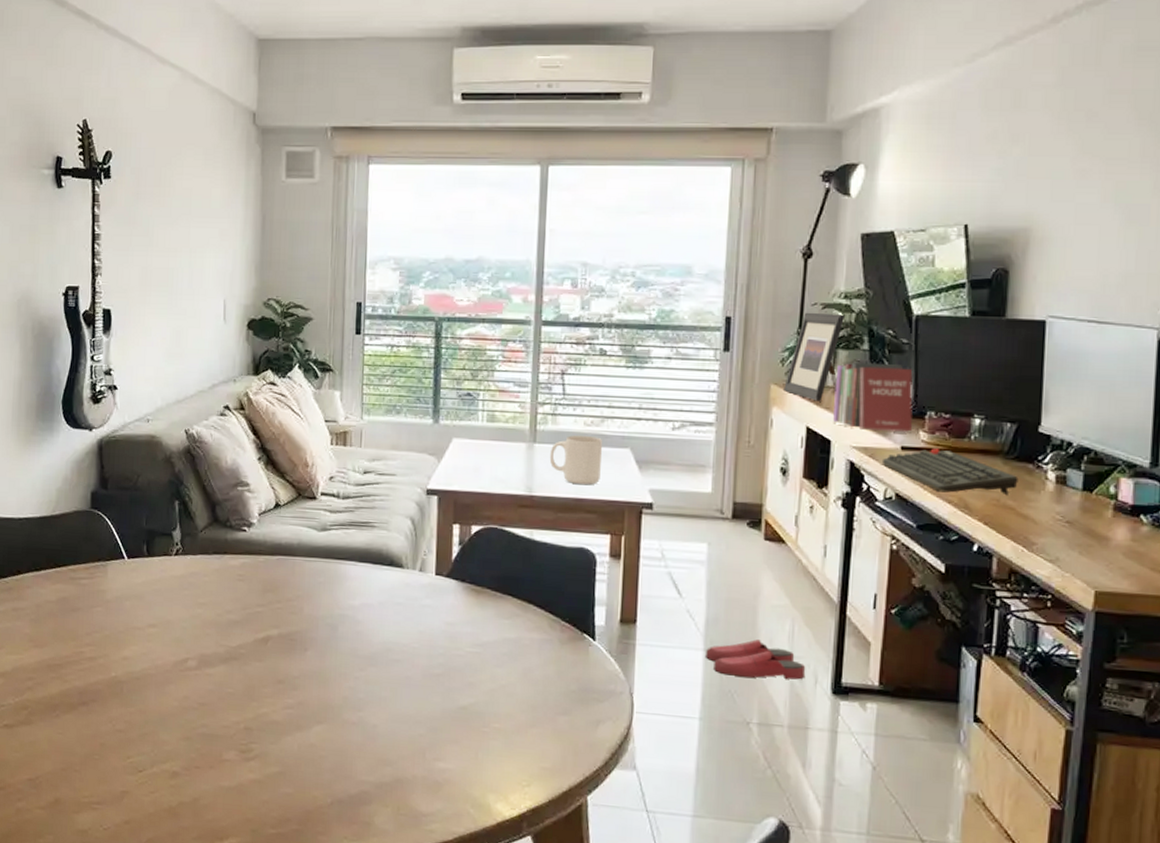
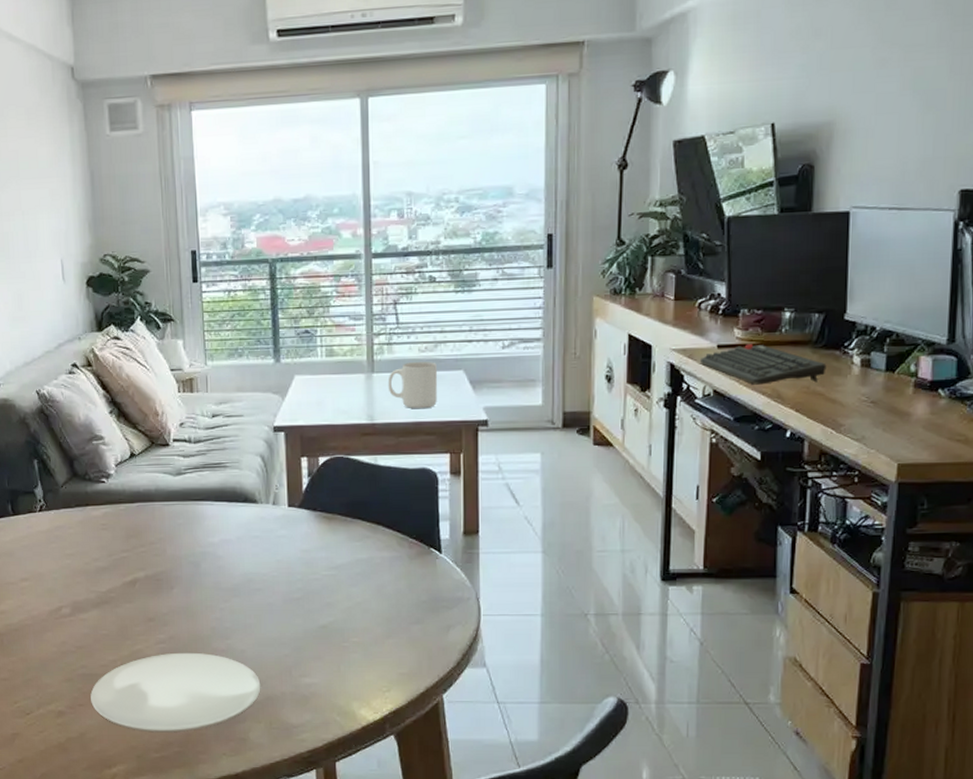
plate: none [208,720,391,809] -> present [90,652,261,733]
slippers: present [706,639,806,680] -> none [544,538,637,573]
picture frame: present [784,312,845,402] -> none [606,222,660,309]
books: present [833,363,913,432] -> none [653,267,727,332]

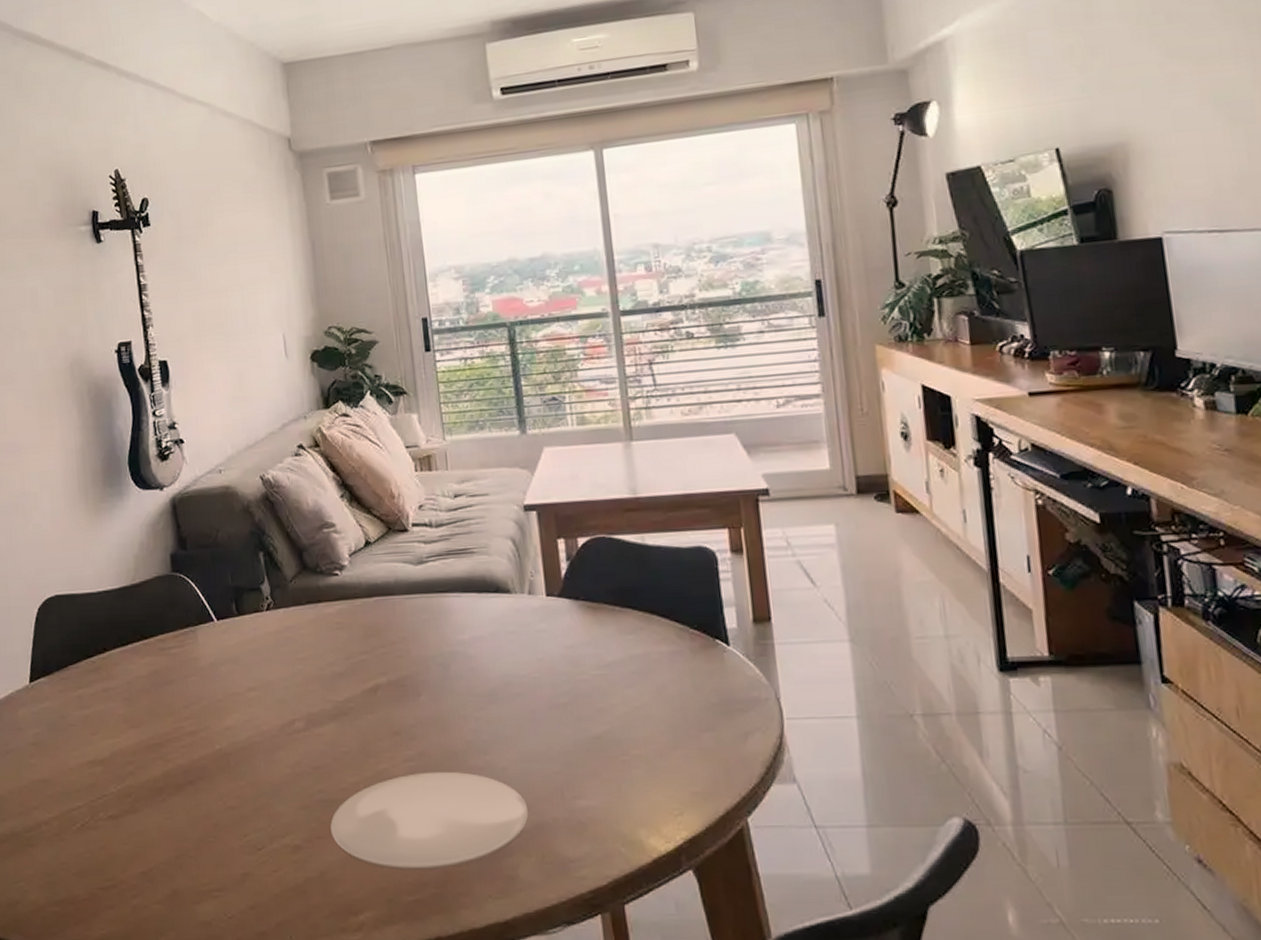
cup: present [388,362,438,409] -> none [649,425,708,480]
computer keyboard: present [699,344,827,385] -> none [1009,389,1164,436]

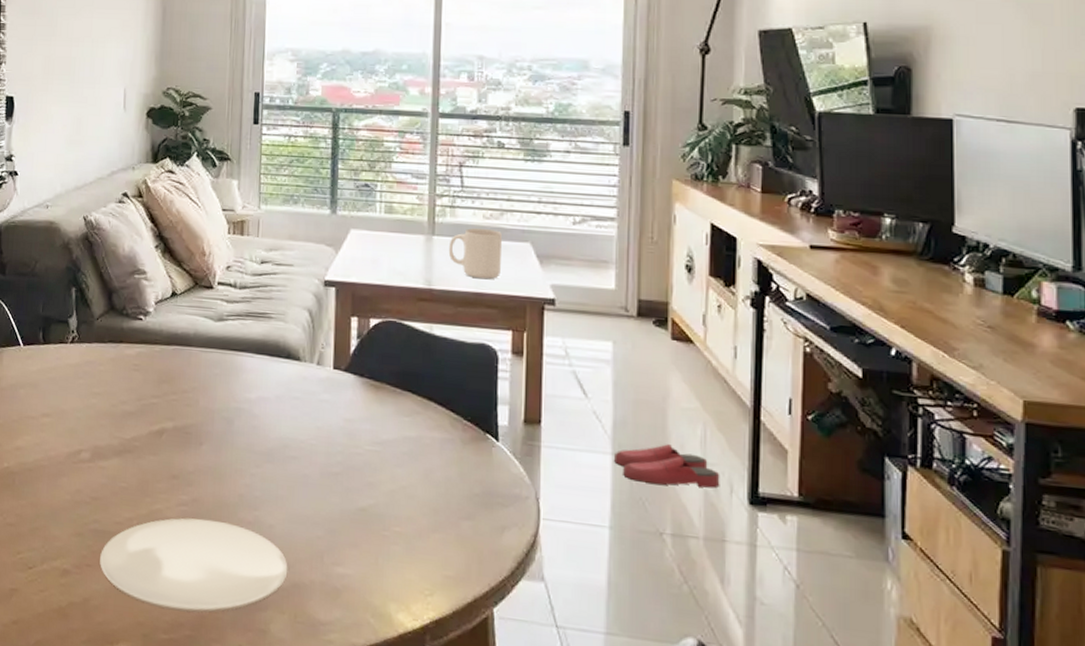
cup: none [649,425,708,480] -> present [448,228,503,280]
slippers: none [852,622,966,665] -> present [614,444,720,488]

